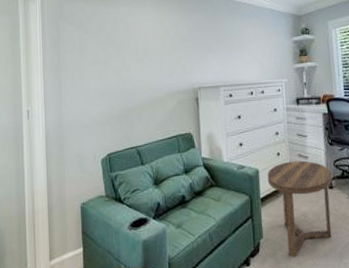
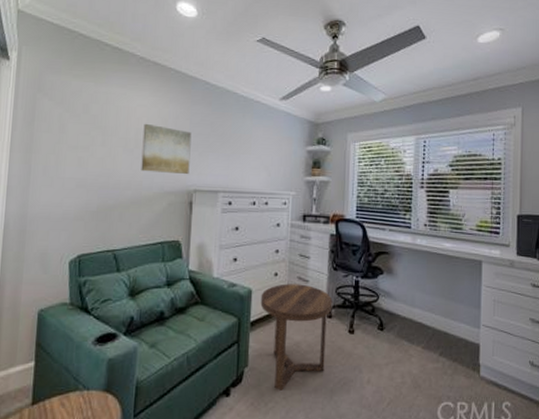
wall art: none [149,34,193,76] -> present [141,123,192,174]

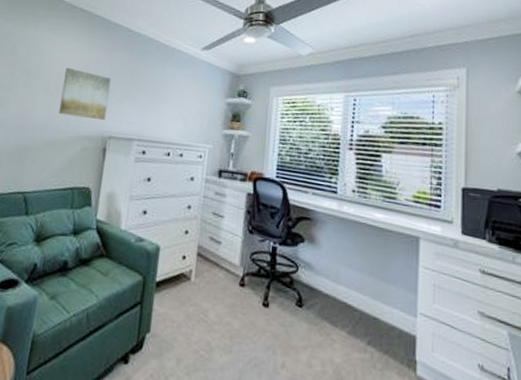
side table: present [260,283,333,390] -> none [168,243,246,364]

